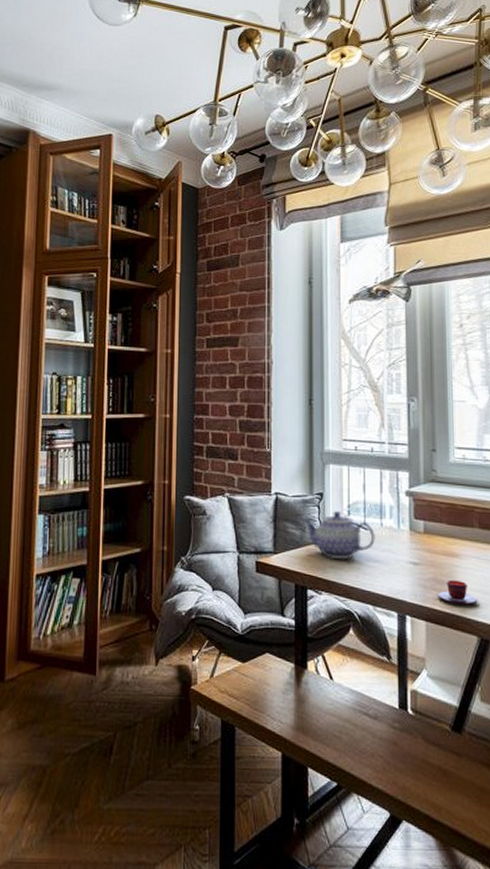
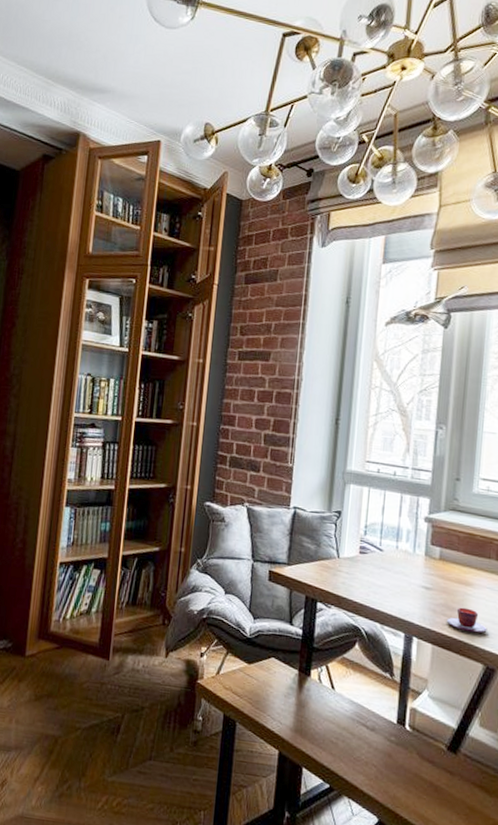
teapot: present [303,511,375,560] -> none [319,530,390,578]

